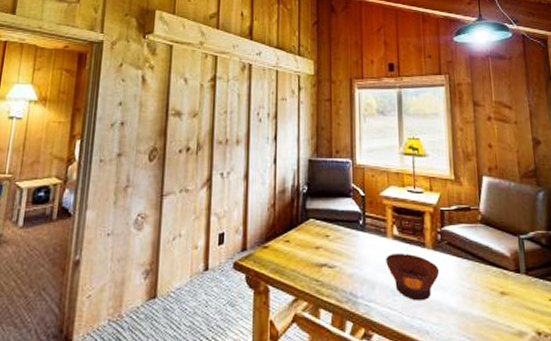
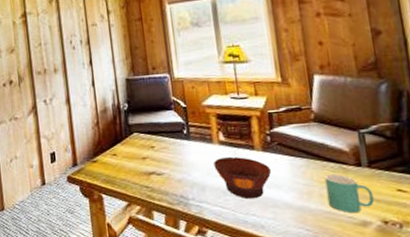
mug: none [487,279,530,322] -> present [324,174,375,214]

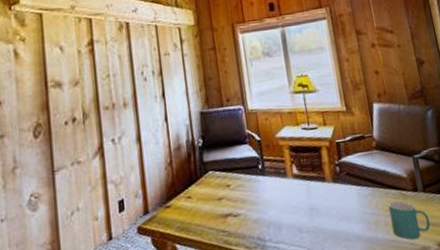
bowl: present [213,156,272,200] -> none [288,190,342,235]

